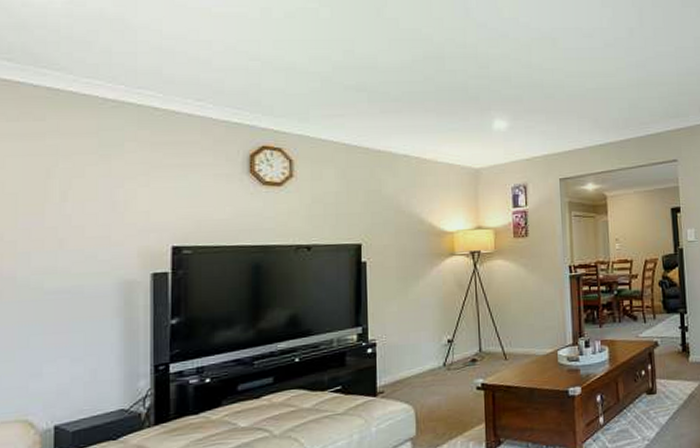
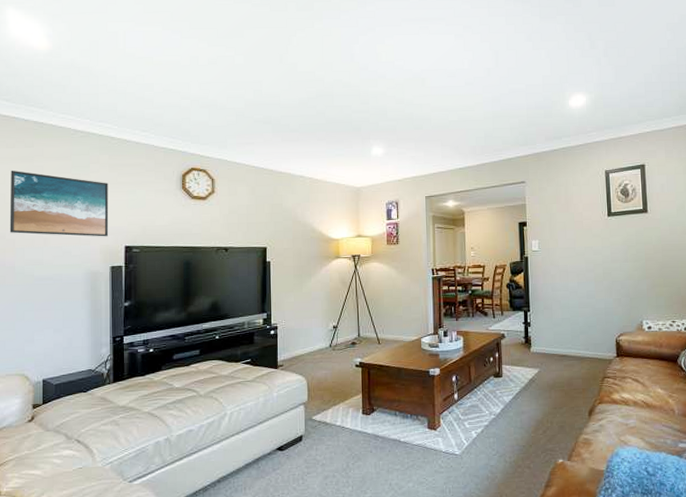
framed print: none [9,150,150,236] -> present [9,170,109,237]

